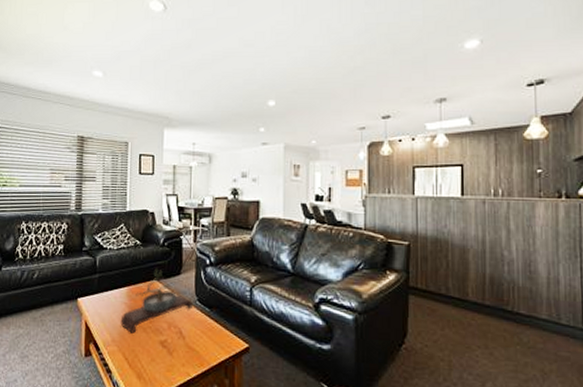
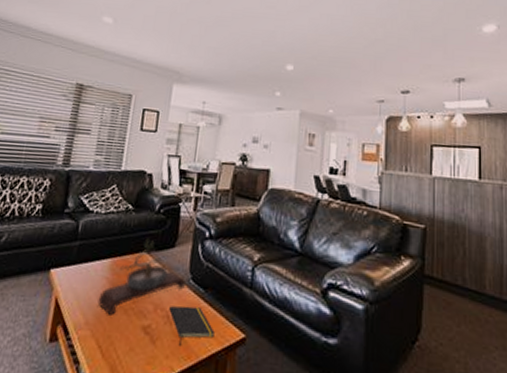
notepad: none [181,323,222,356] -> present [169,305,215,346]

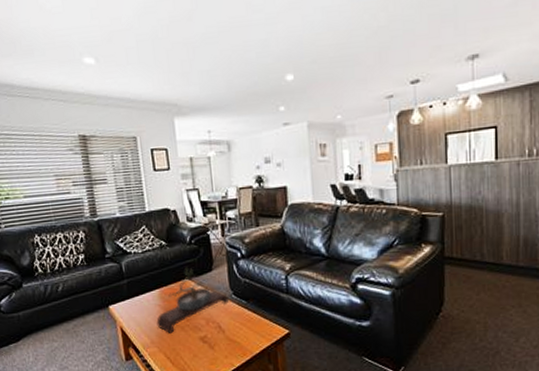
notepad: present [169,305,215,346] -> none [219,315,262,347]

